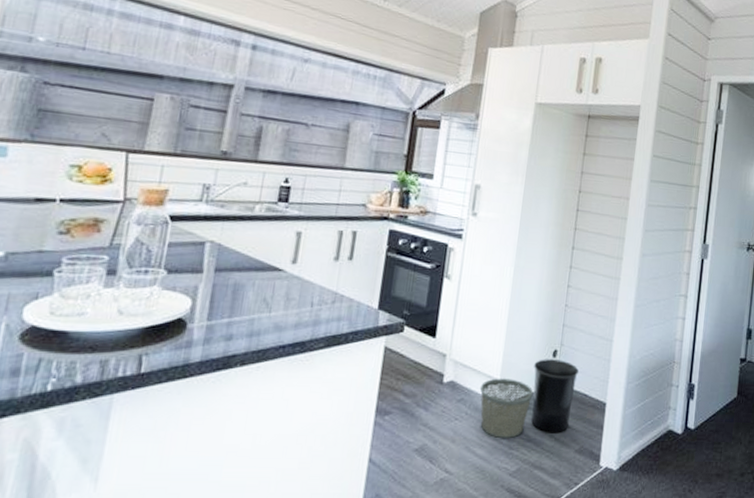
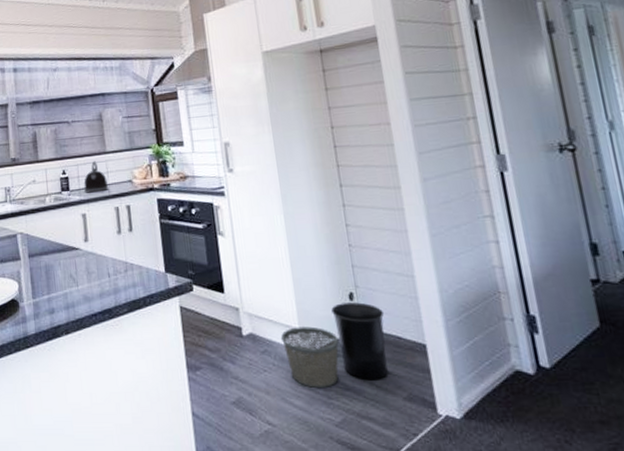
kettle: none [306,175,338,212] -> present [84,161,109,193]

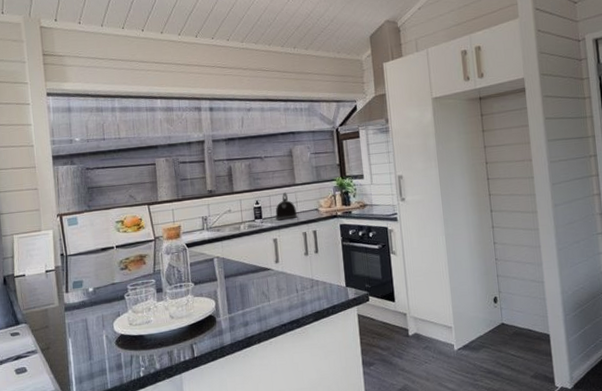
basket: present [280,326,339,388] -> none [439,325,485,373]
waste bin: present [331,302,388,381] -> none [480,304,521,365]

